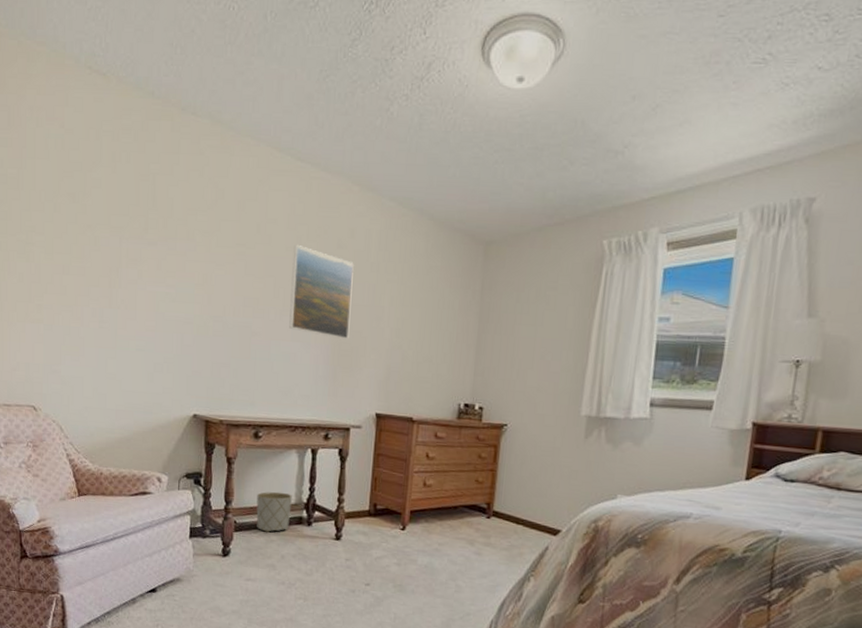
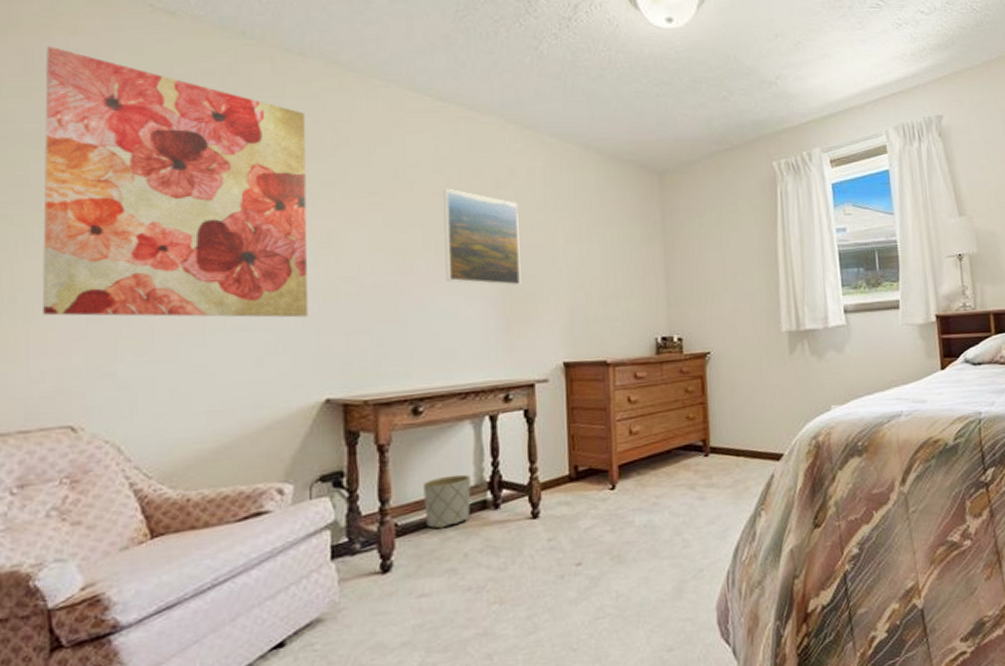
wall art: none [19,104,194,346] -> present [43,46,308,318]

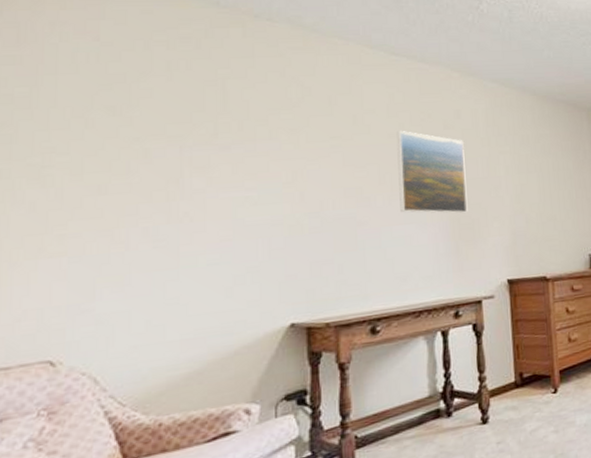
wall art: present [43,46,308,318] -> none [27,20,275,259]
planter: present [423,474,471,529] -> none [381,386,426,439]

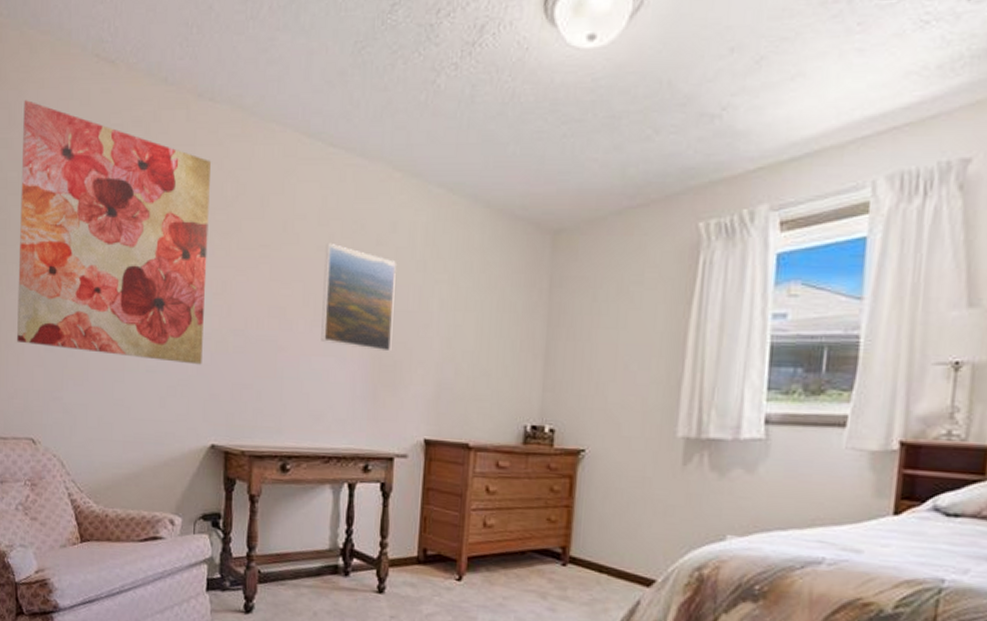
wall art: none [27,20,275,259] -> present [17,100,212,365]

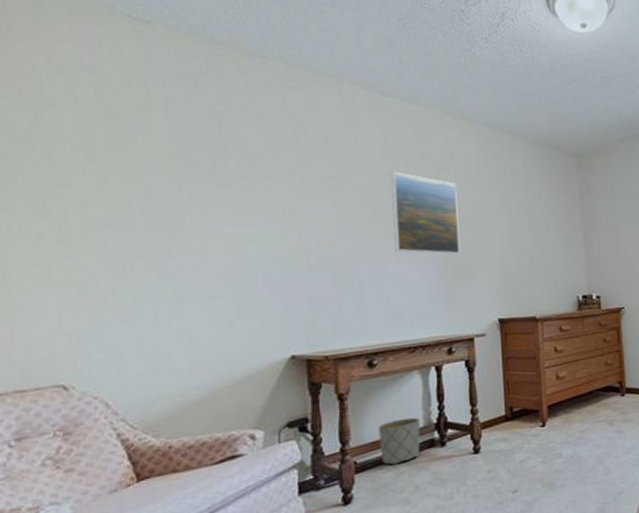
wall art: present [17,100,212,365] -> none [34,52,274,289]
planter: none [284,535,326,584] -> present [378,417,421,465]

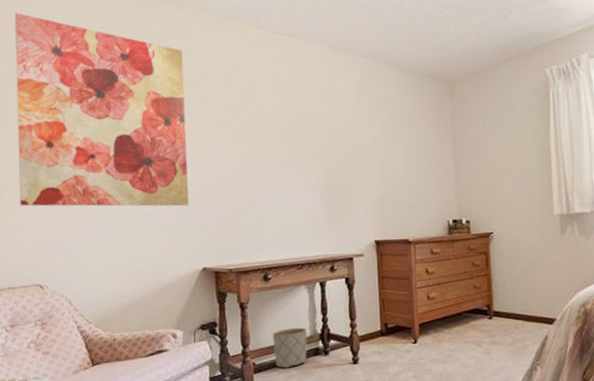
wall art: none [34,52,274,289] -> present [14,13,189,207]
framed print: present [391,171,461,254] -> none [282,103,342,180]

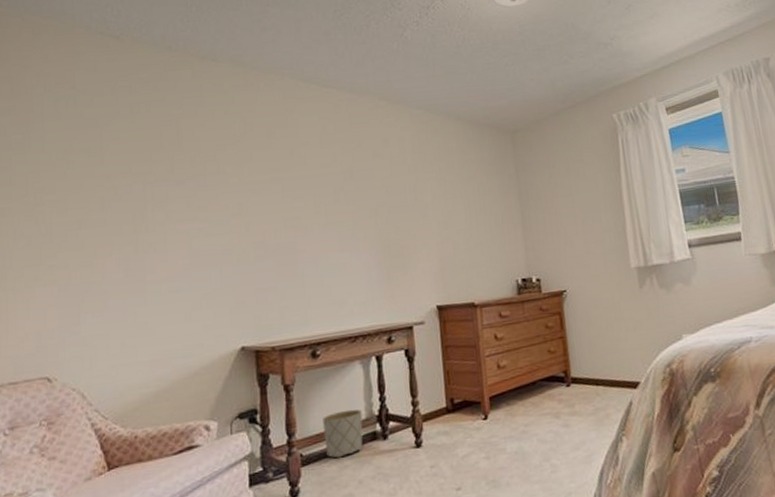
wall art: present [14,13,189,207] -> none [26,73,225,287]

